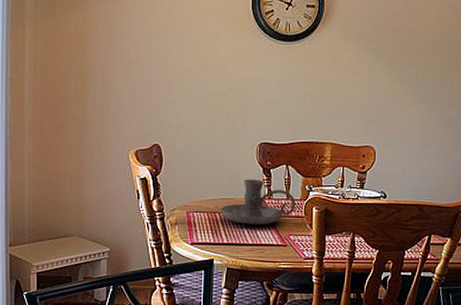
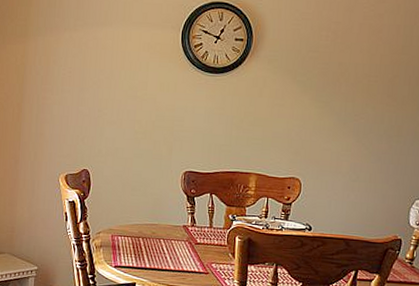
candle holder: present [220,179,296,225] -> none [144,206,219,252]

